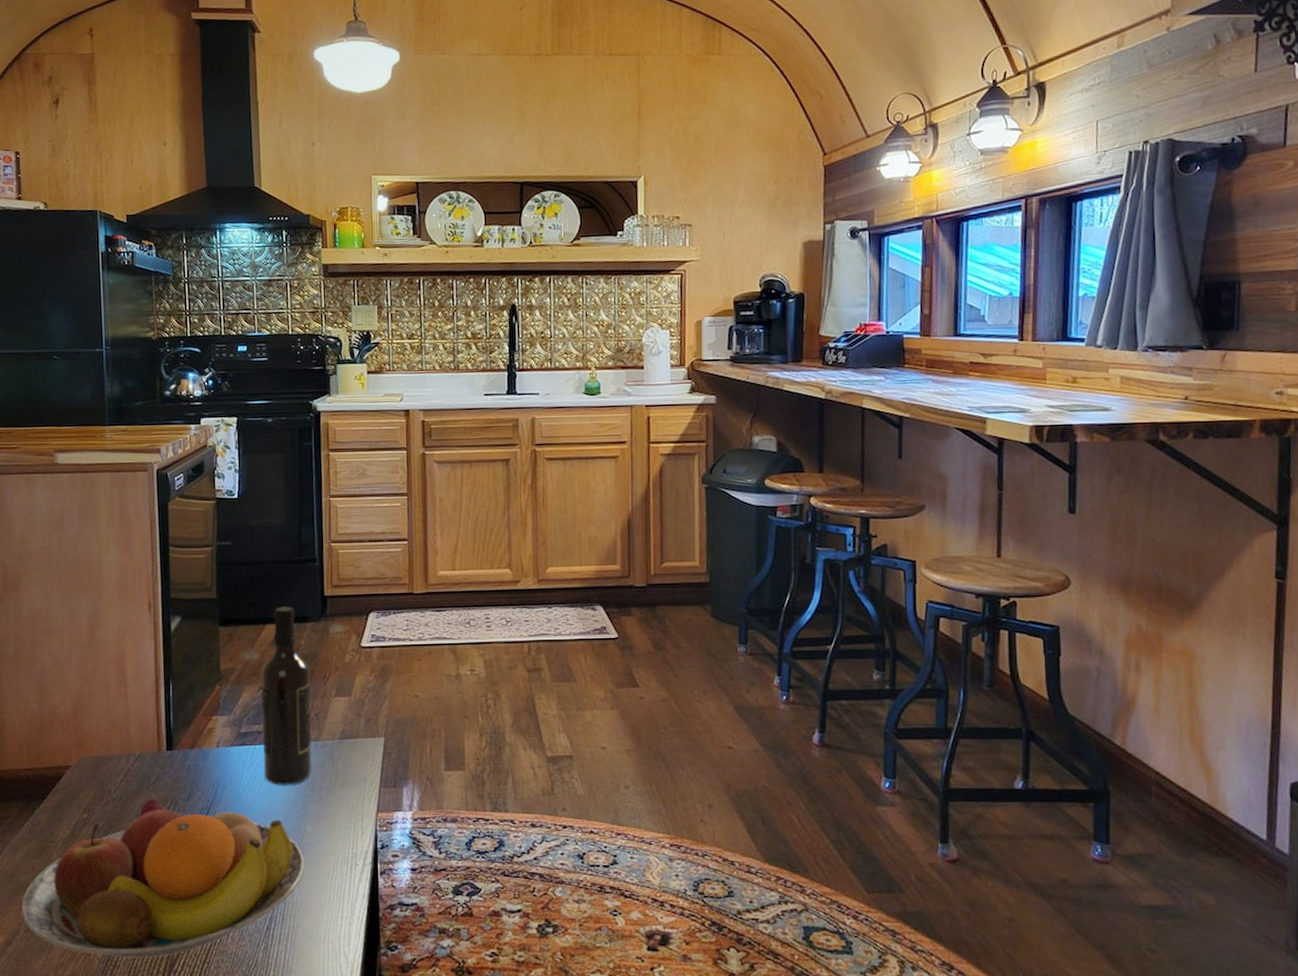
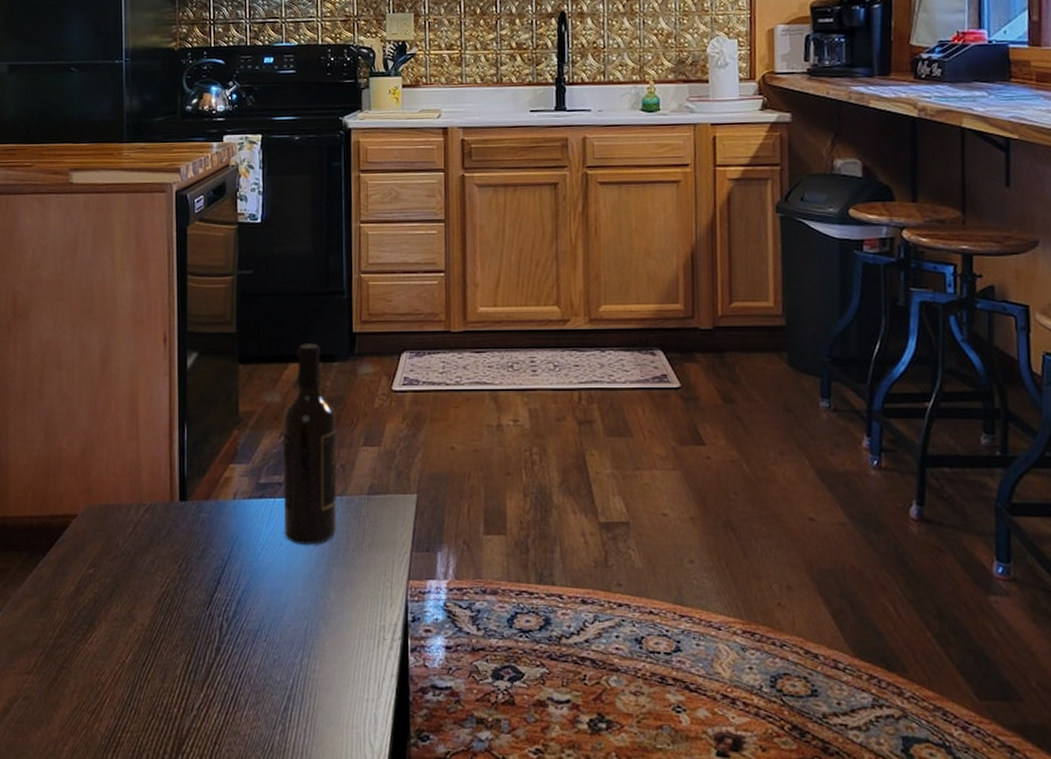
fruit bowl: present [21,797,305,958] -> none [20,553,327,736]

